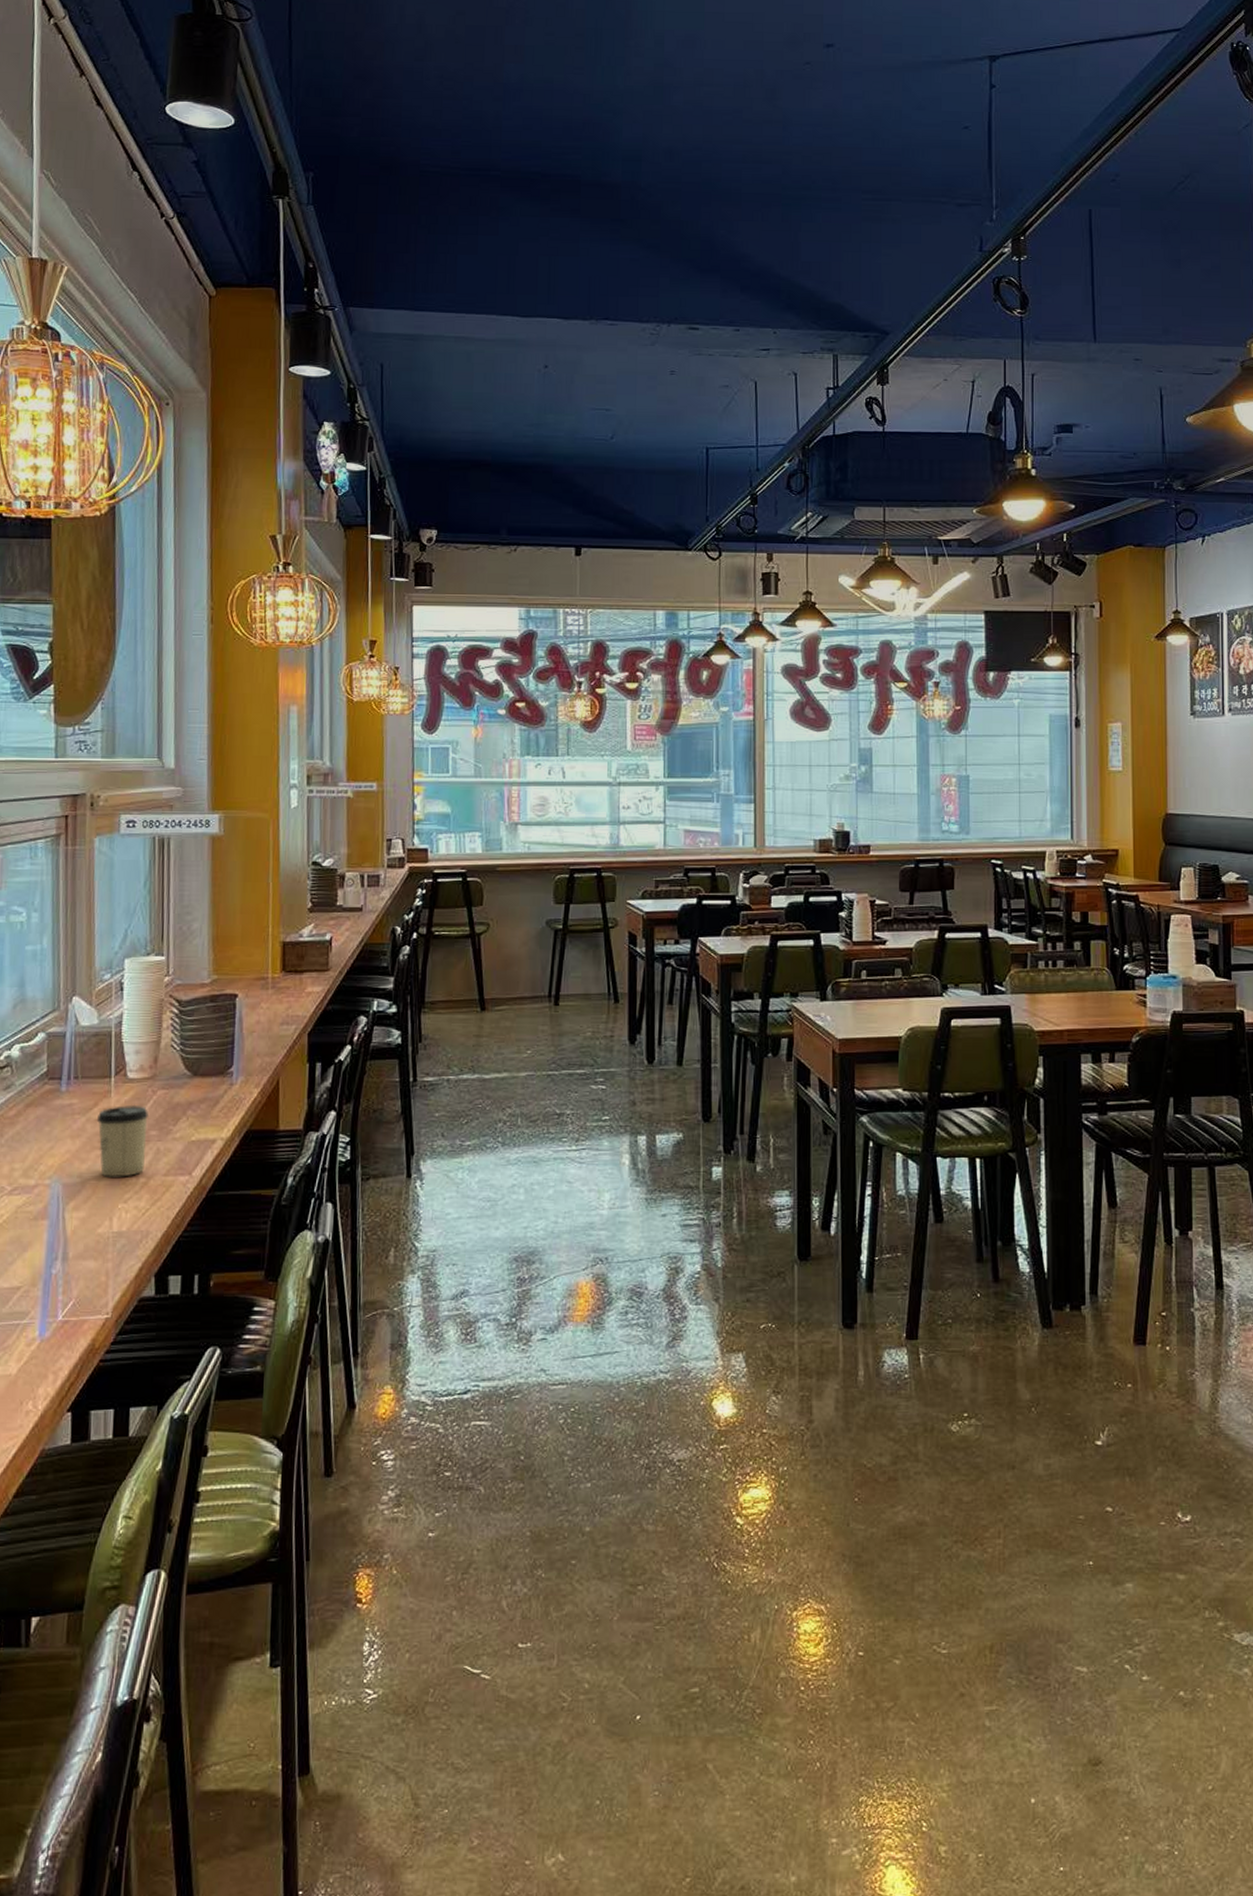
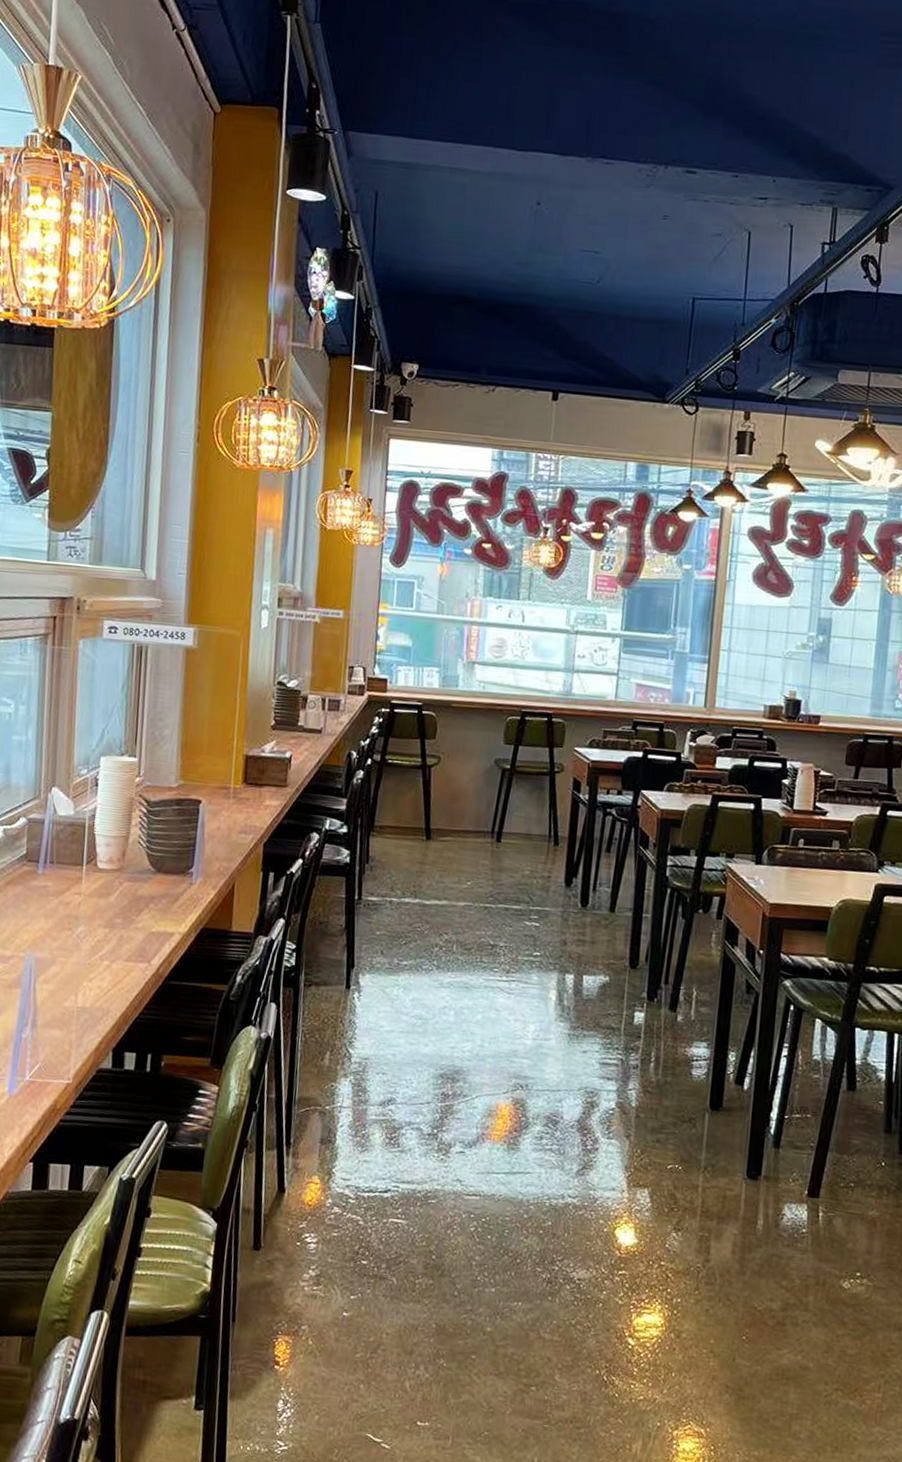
cup: present [96,1104,148,1177] -> none [68,892,115,958]

